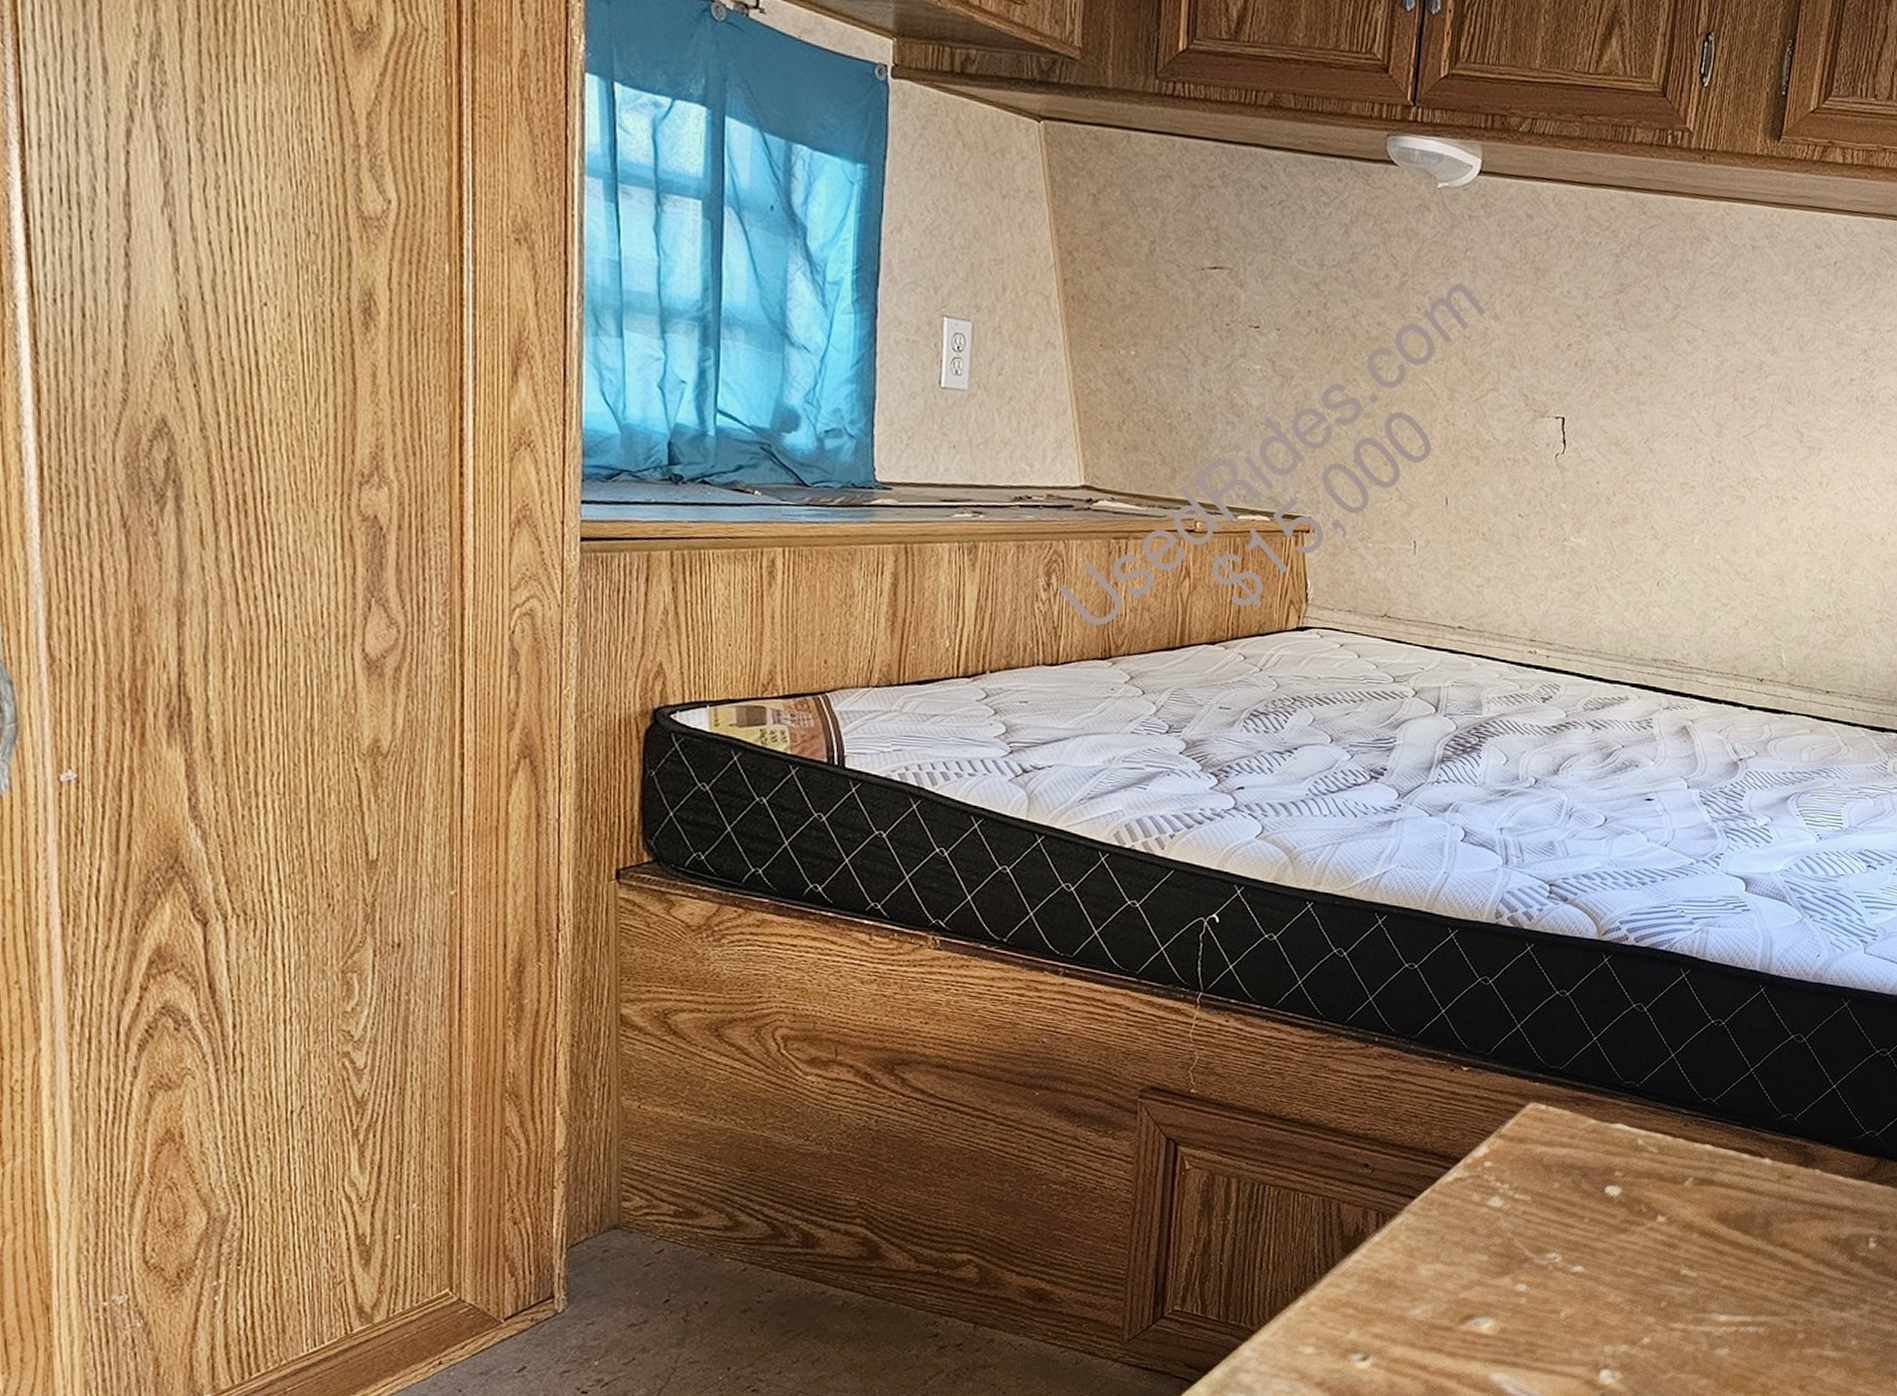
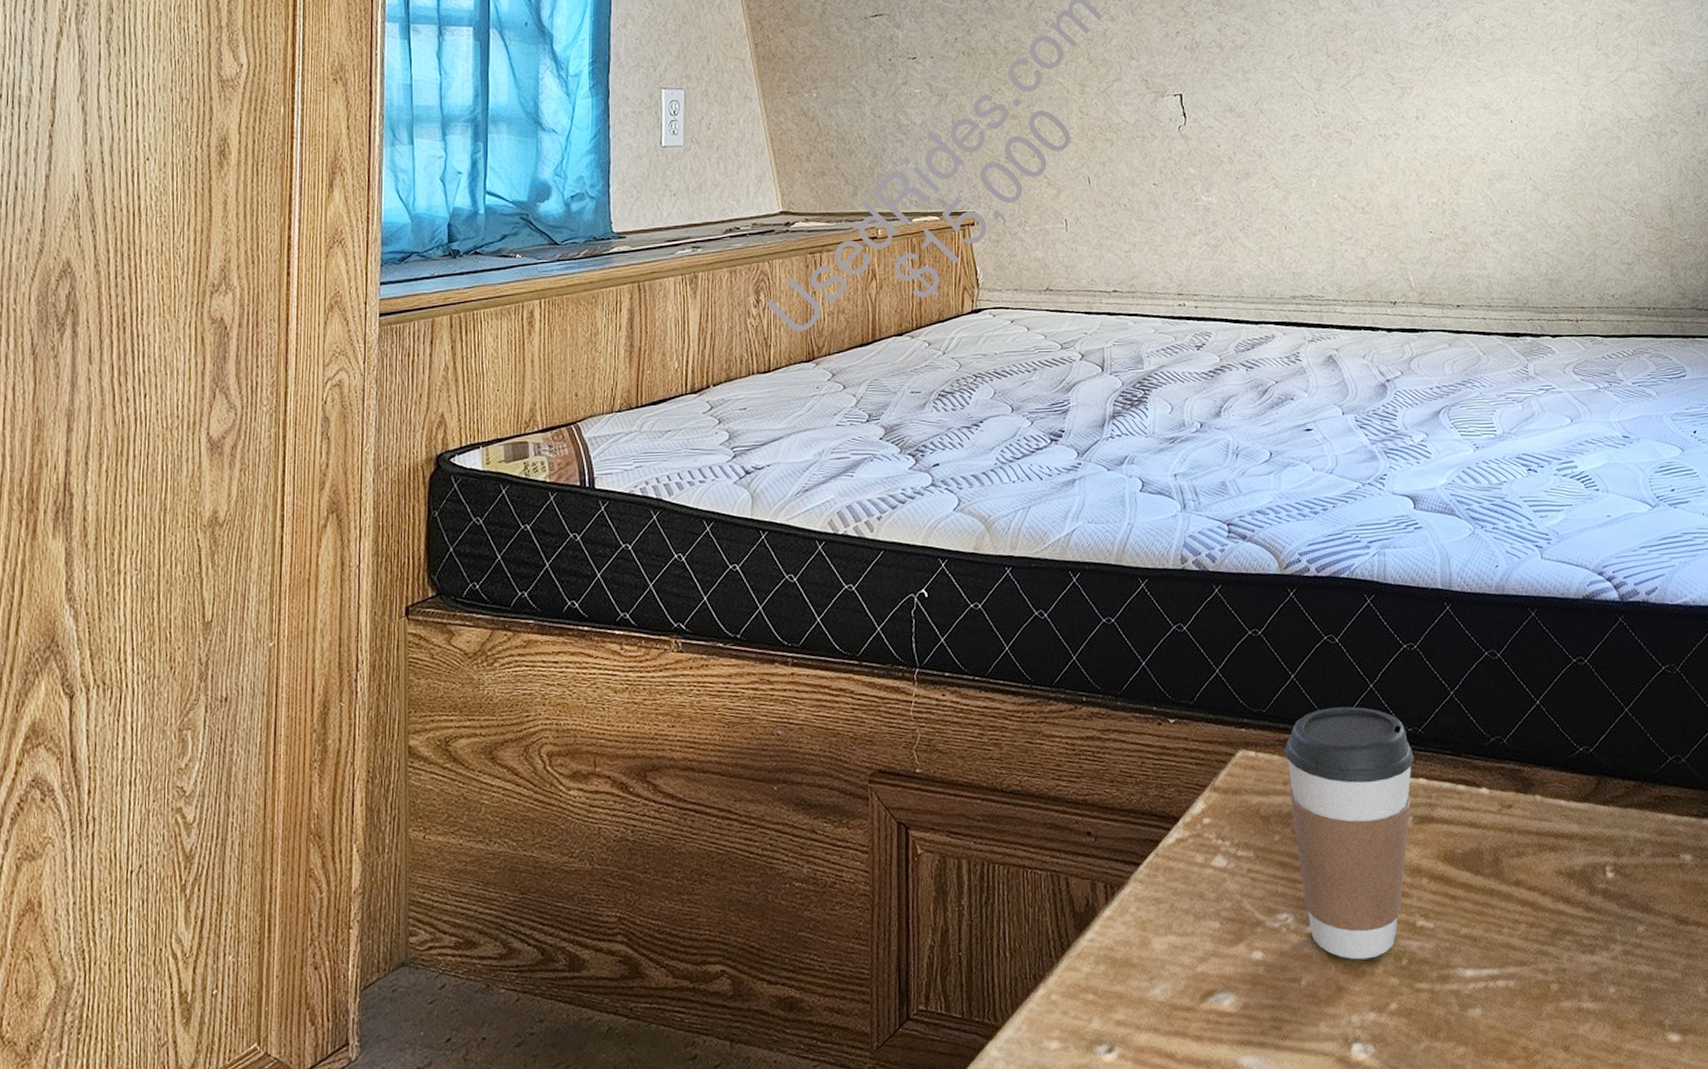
coffee cup: none [1574,1071,1704,1299] -> present [1285,706,1414,960]

